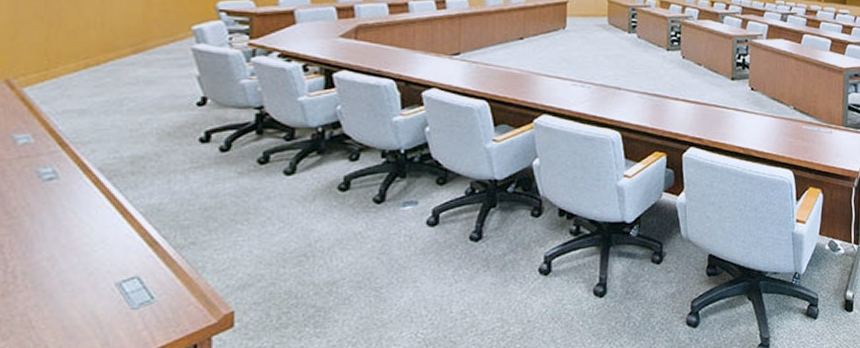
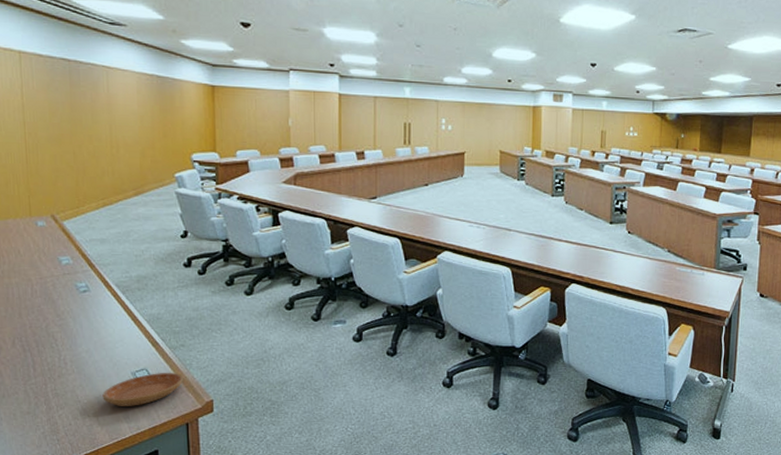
saucer: none [69,279,192,330] -> present [102,372,183,406]

